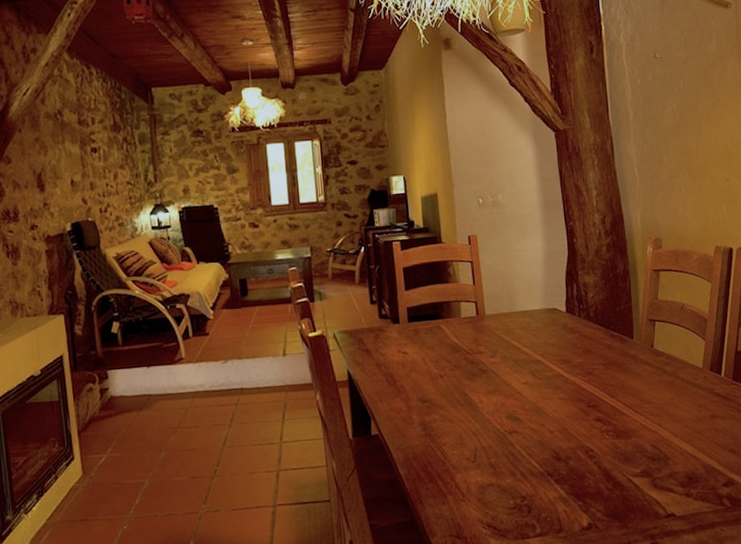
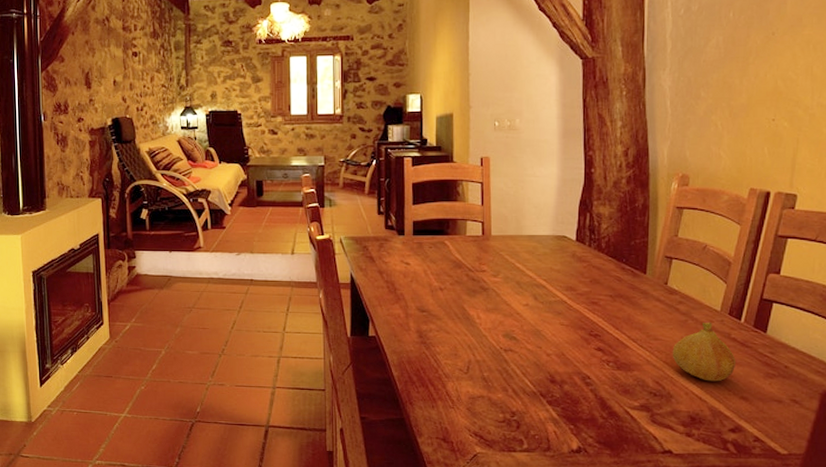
fruit: none [664,379,722,439] -> present [672,322,737,382]

